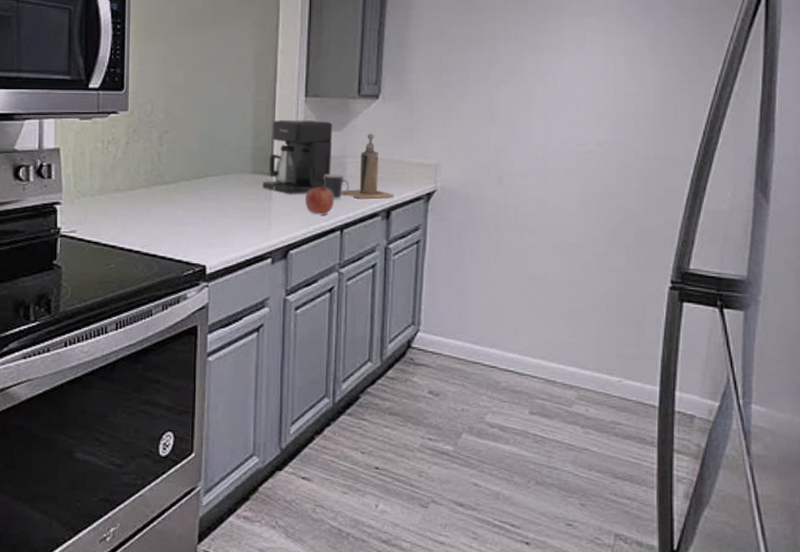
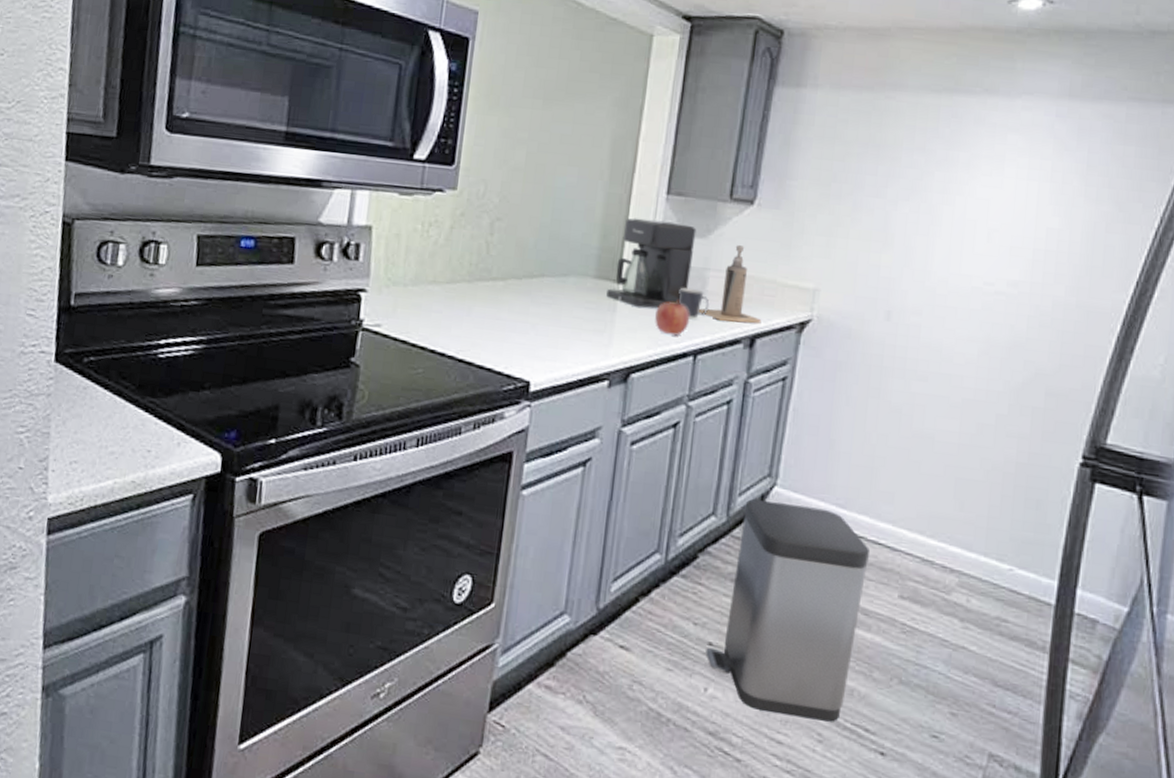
pedal bin: none [374,344,501,522] -> present [705,499,869,722]

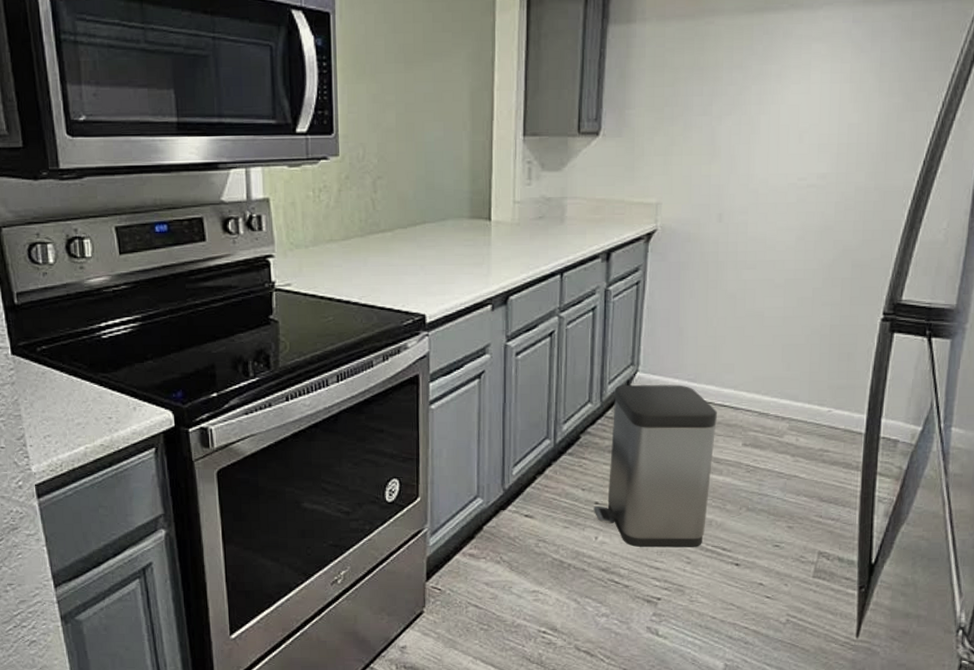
coffee maker: present [606,218,697,309] -> none [481,160,552,240]
fruit: present [655,300,690,336] -> none [525,228,554,259]
mug: present [678,287,710,320] -> none [543,216,570,244]
soap dispenser: present [698,245,762,324] -> none [560,173,615,241]

